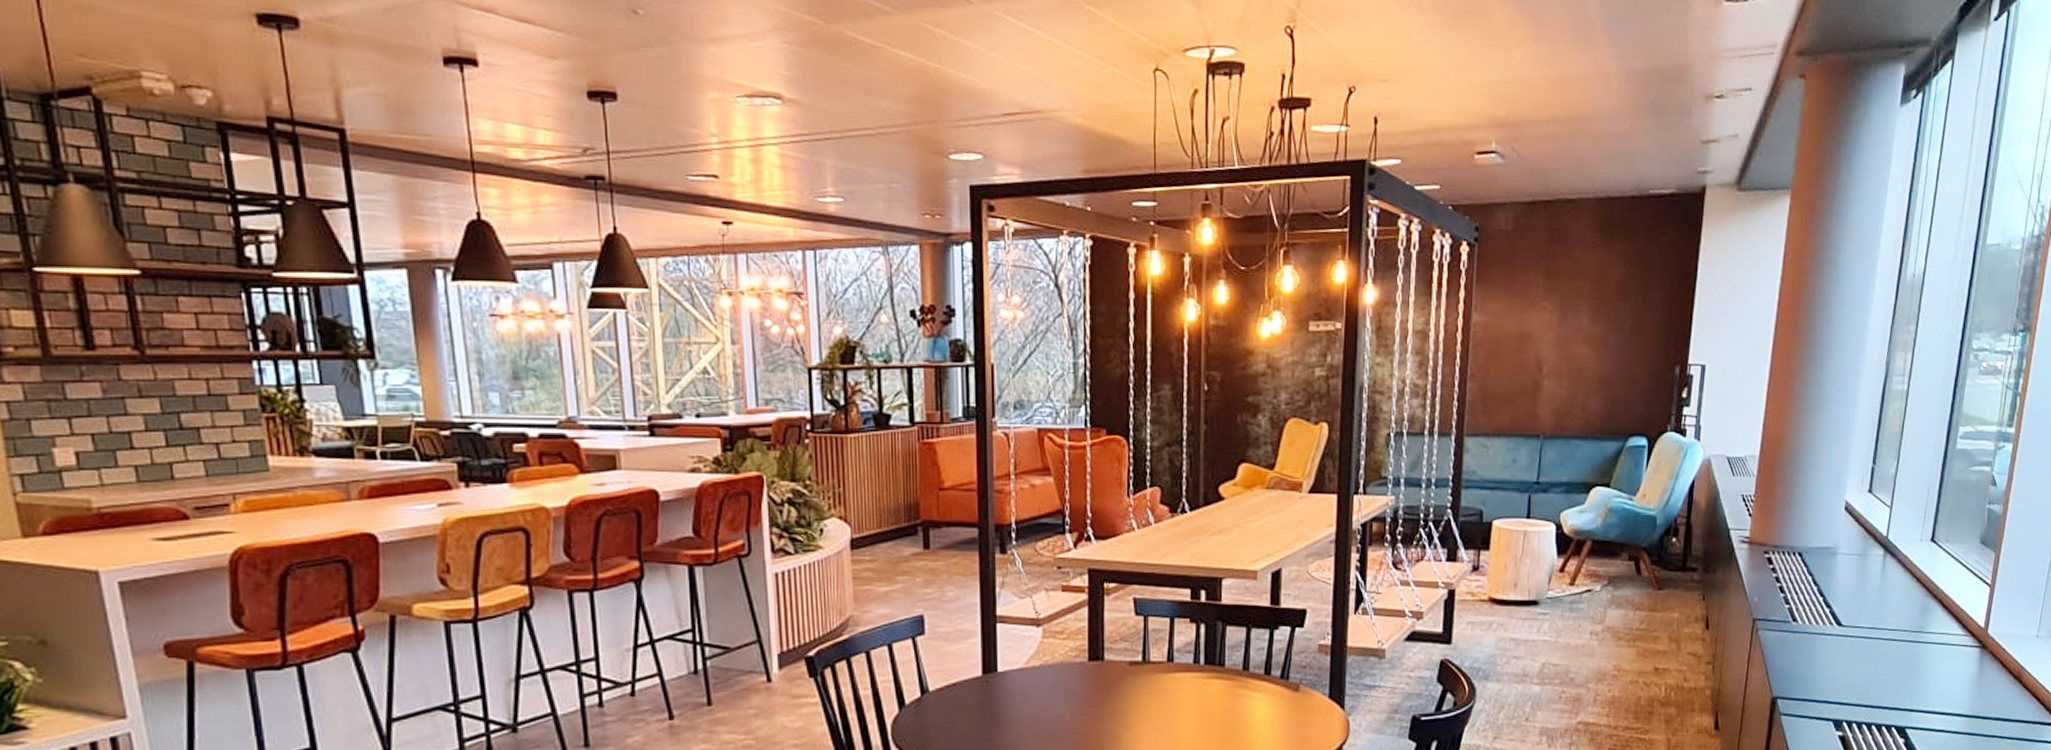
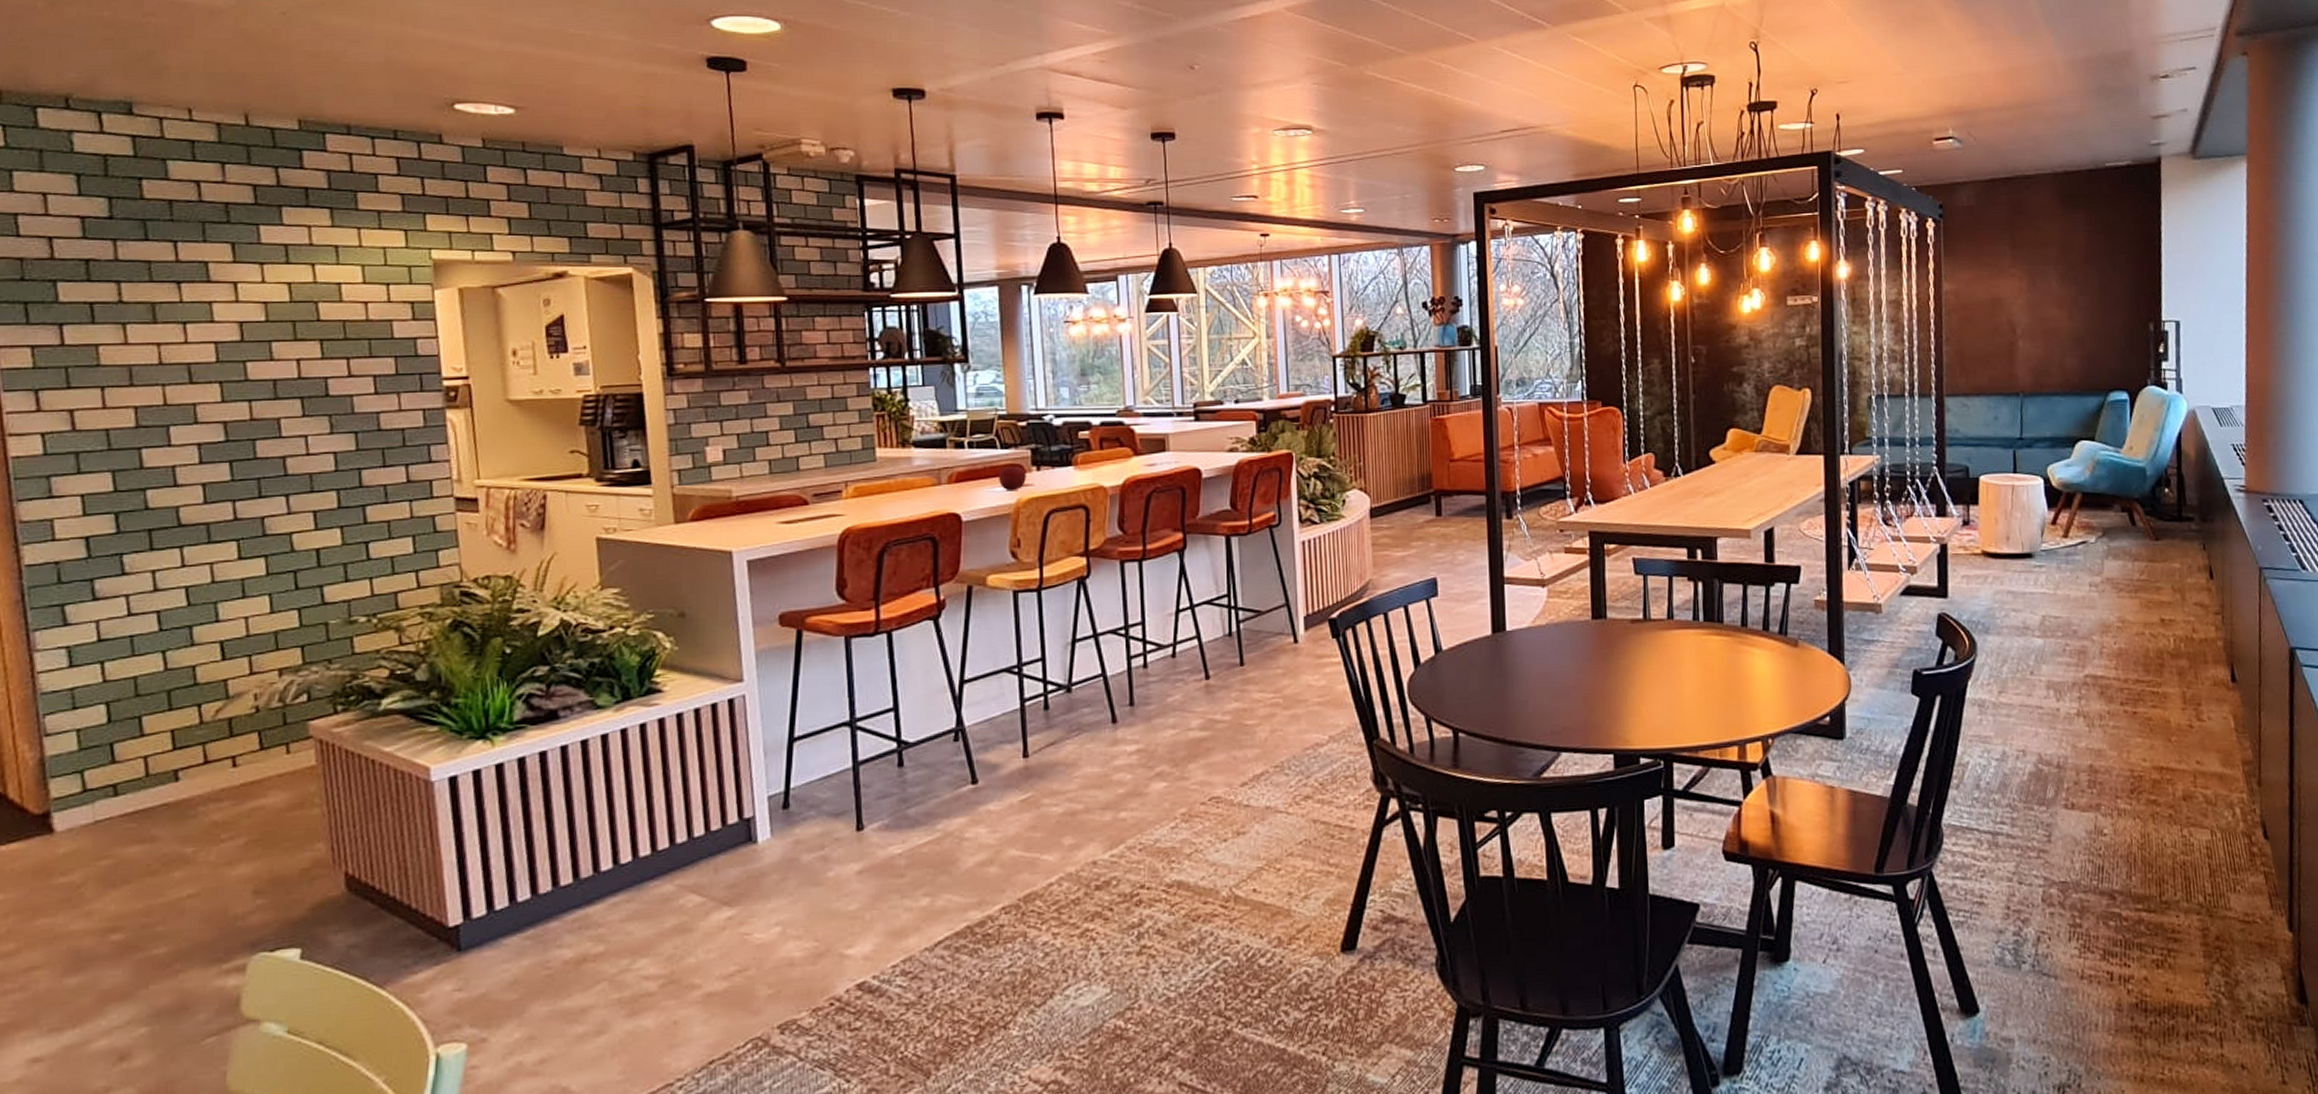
fruit: none [420,478,453,510] -> present [999,463,1026,491]

